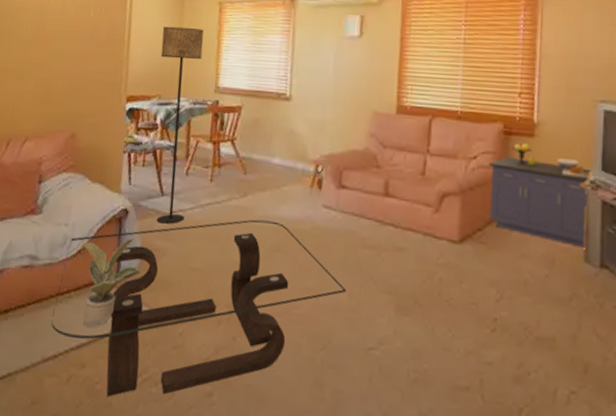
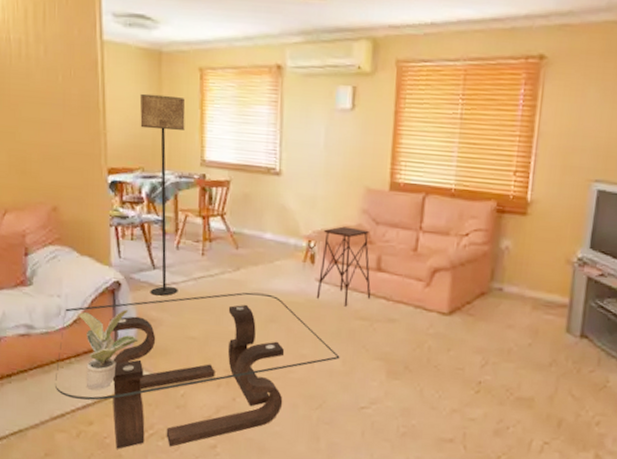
side table: none [323,150,379,235] -> present [316,226,371,307]
storage cabinet: present [488,143,591,248] -> none [479,221,579,320]

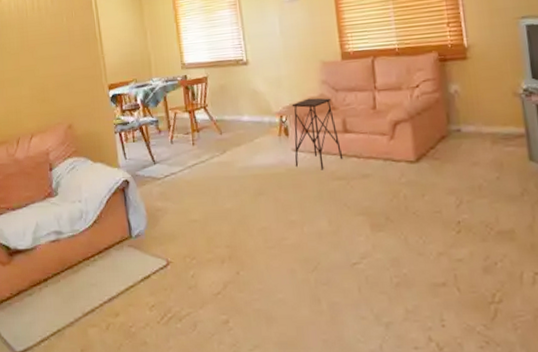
coffee table: present [54,292,340,449] -> none [83,170,326,336]
potted plant: present [78,310,139,392] -> none [97,204,149,284]
floor lamp: present [139,93,186,296] -> none [127,16,177,187]

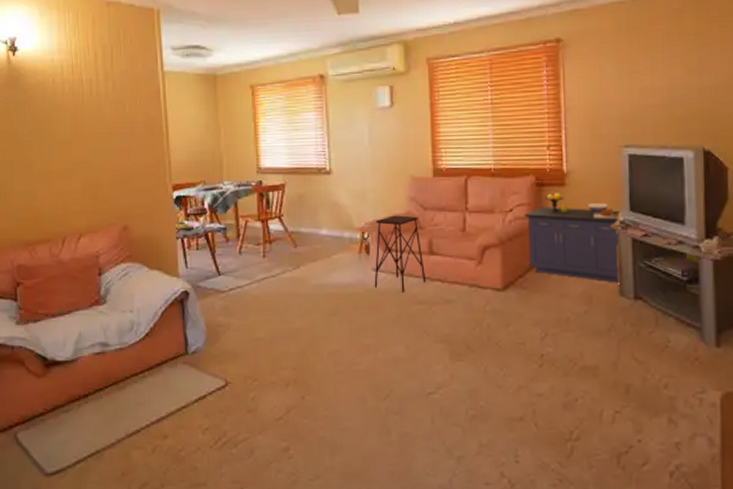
storage cabinet: none [430,66,528,149] -> present [524,193,620,283]

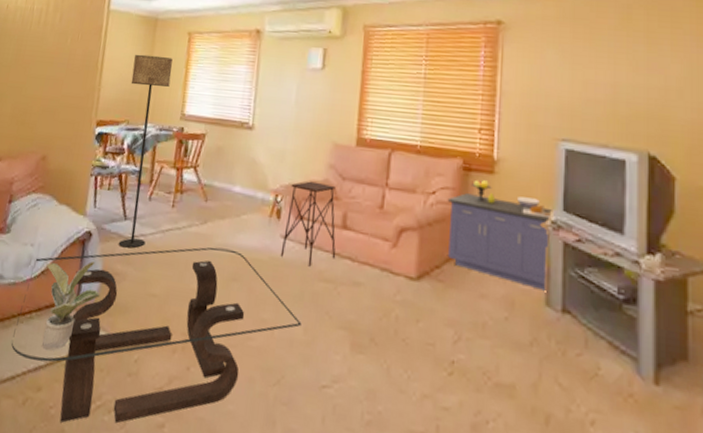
coffee table: none [129,288,402,461] -> present [11,247,302,424]
potted plant: none [150,318,208,403] -> present [41,261,101,352]
floor lamp: none [198,113,243,301] -> present [118,54,173,249]

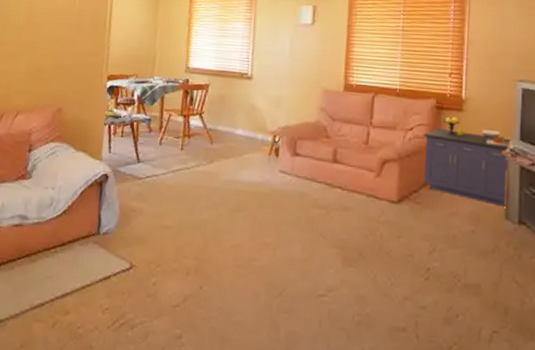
coffee table: present [11,247,302,424] -> none [38,183,300,340]
potted plant: present [41,261,101,352] -> none [66,200,119,280]
floor lamp: present [118,54,173,249] -> none [133,14,176,188]
side table: present [280,181,336,267] -> none [279,123,328,196]

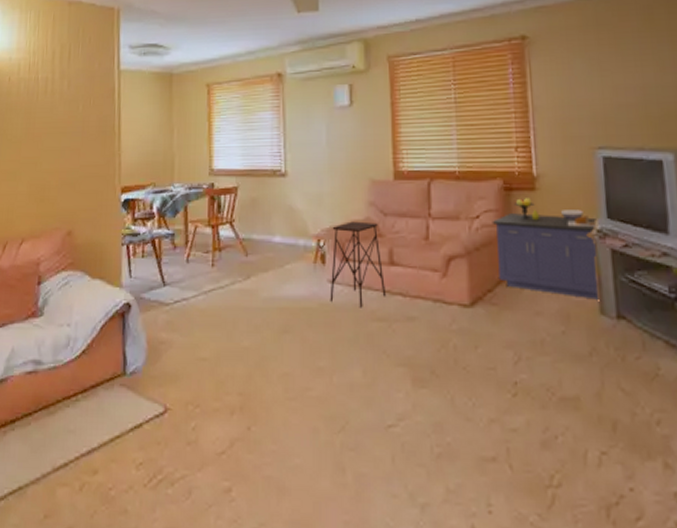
side table: none [279,123,328,196] -> present [330,221,387,308]

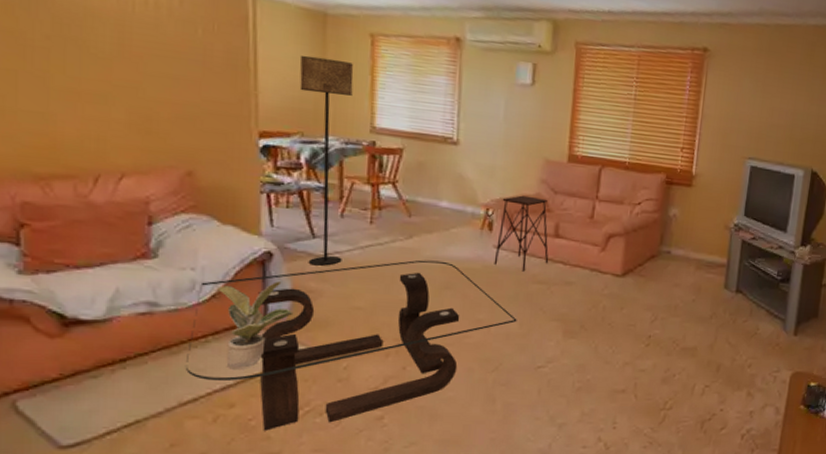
coffee table: none [59,301,360,503] -> present [185,260,517,431]
potted plant: none [87,334,148,432] -> present [217,281,294,371]
floor lamp: none [152,112,194,314] -> present [299,55,354,266]
storage cabinet: present [492,198,599,300] -> none [649,192,736,278]

